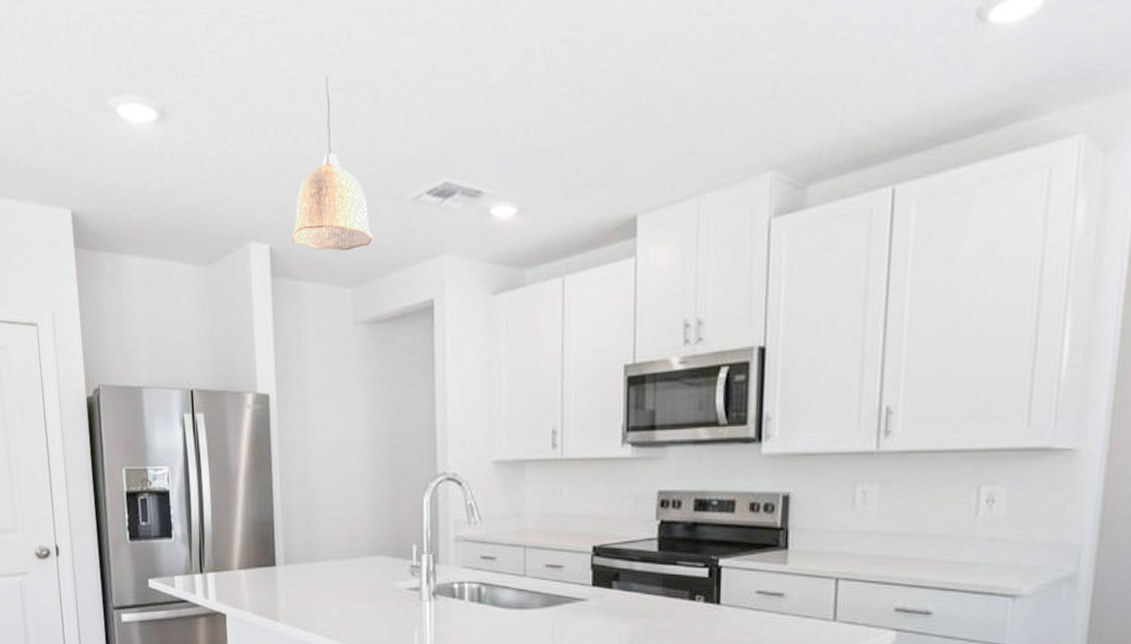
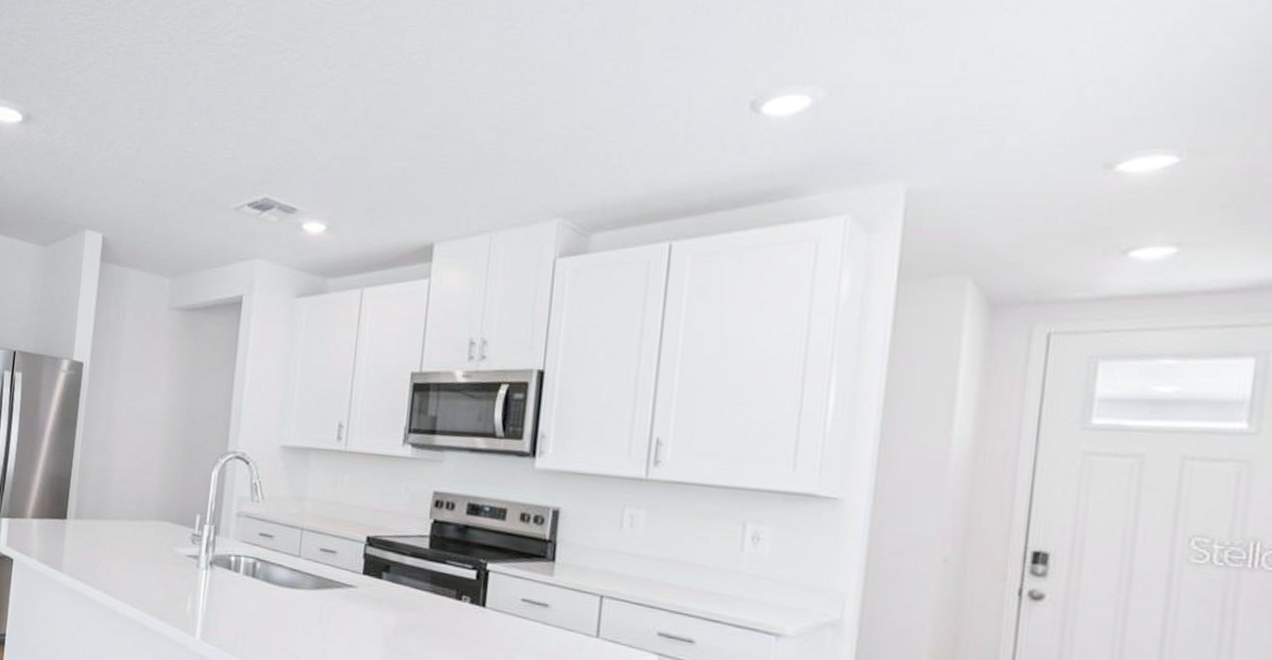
pendant lamp: present [291,76,373,250] -> none [123,101,196,246]

